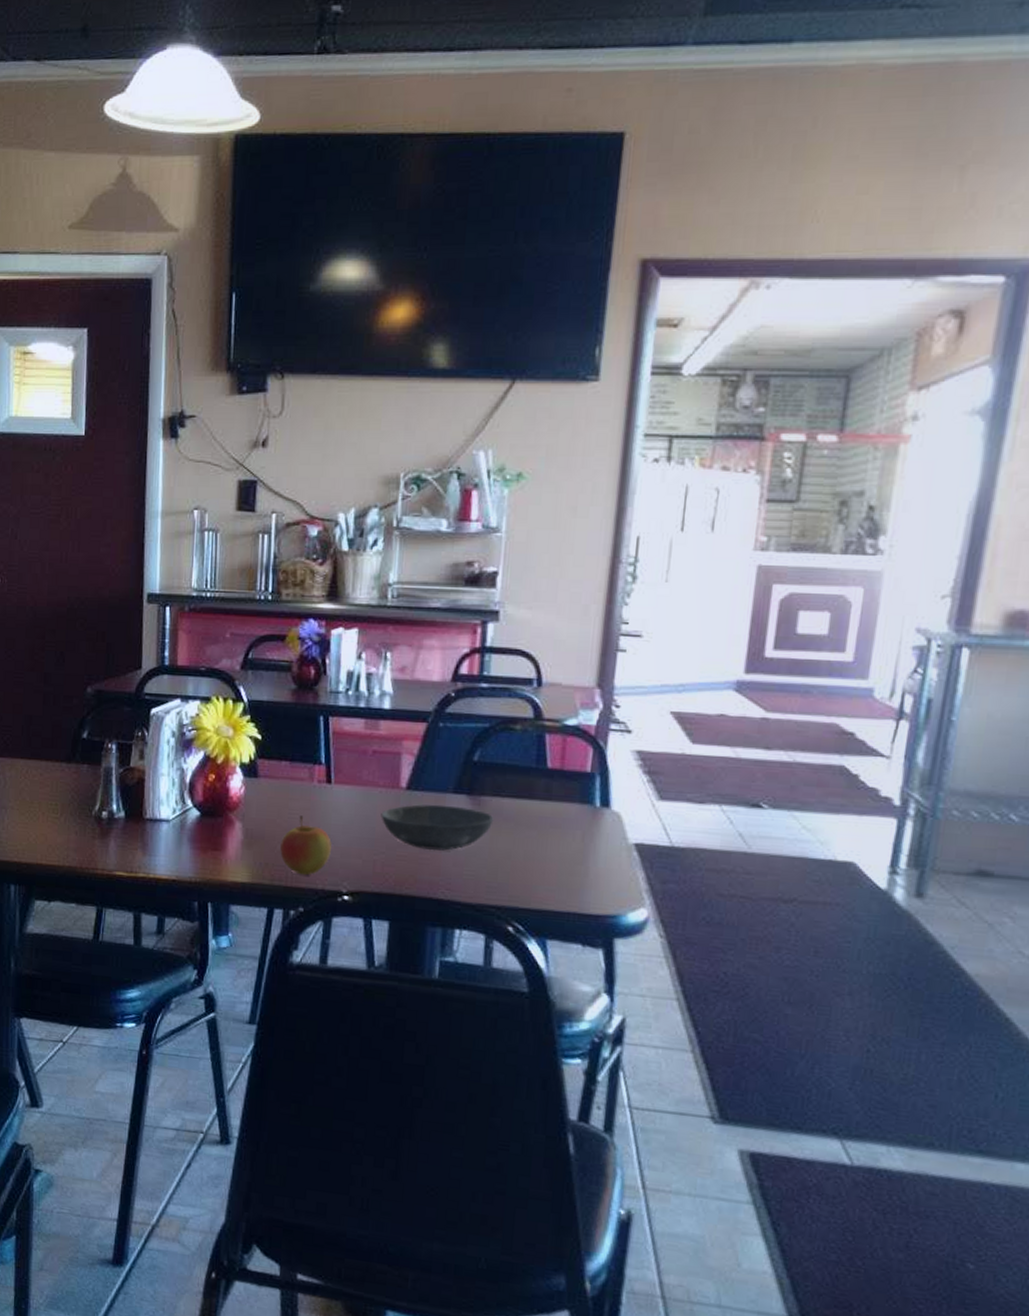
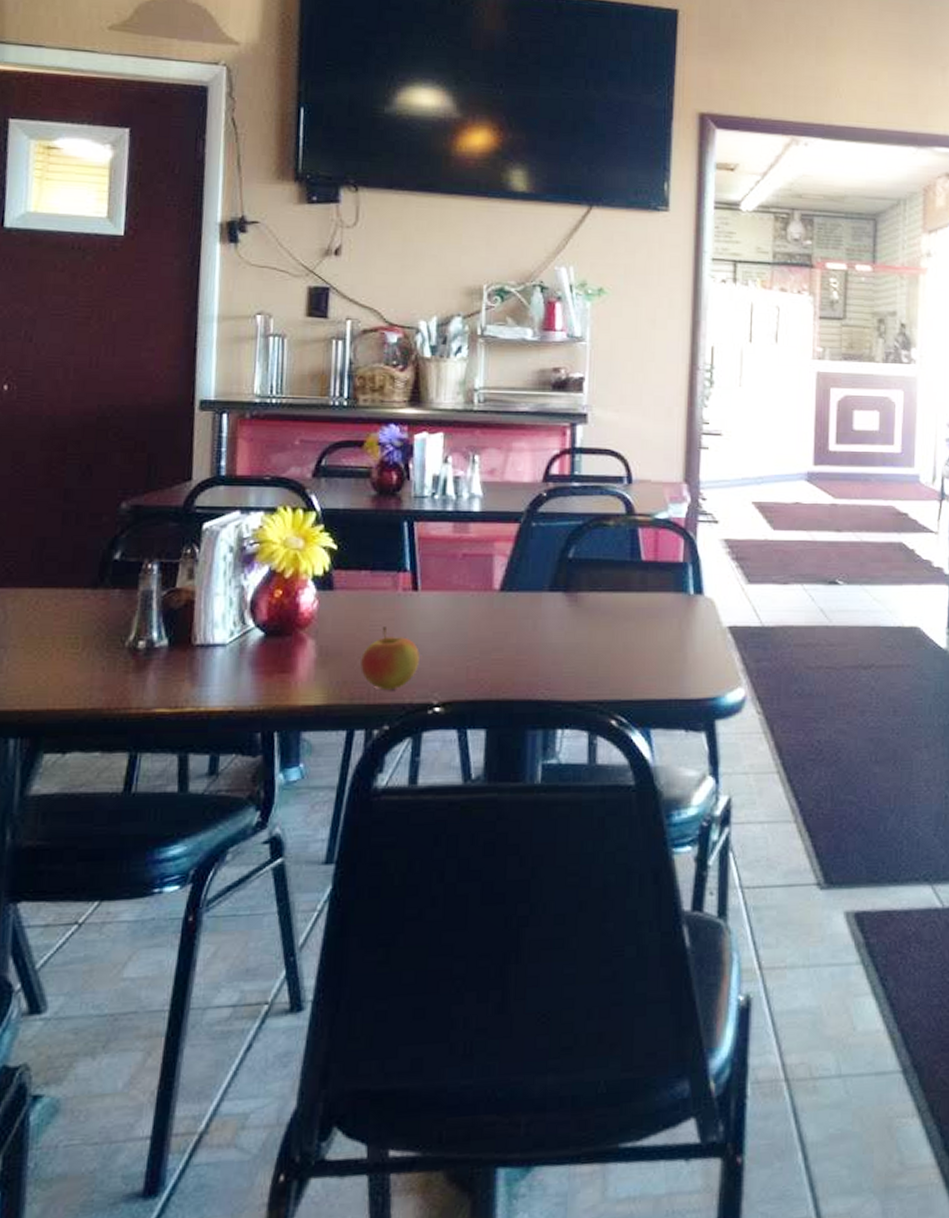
bowl: present [381,804,494,851] -> none [473,604,592,652]

